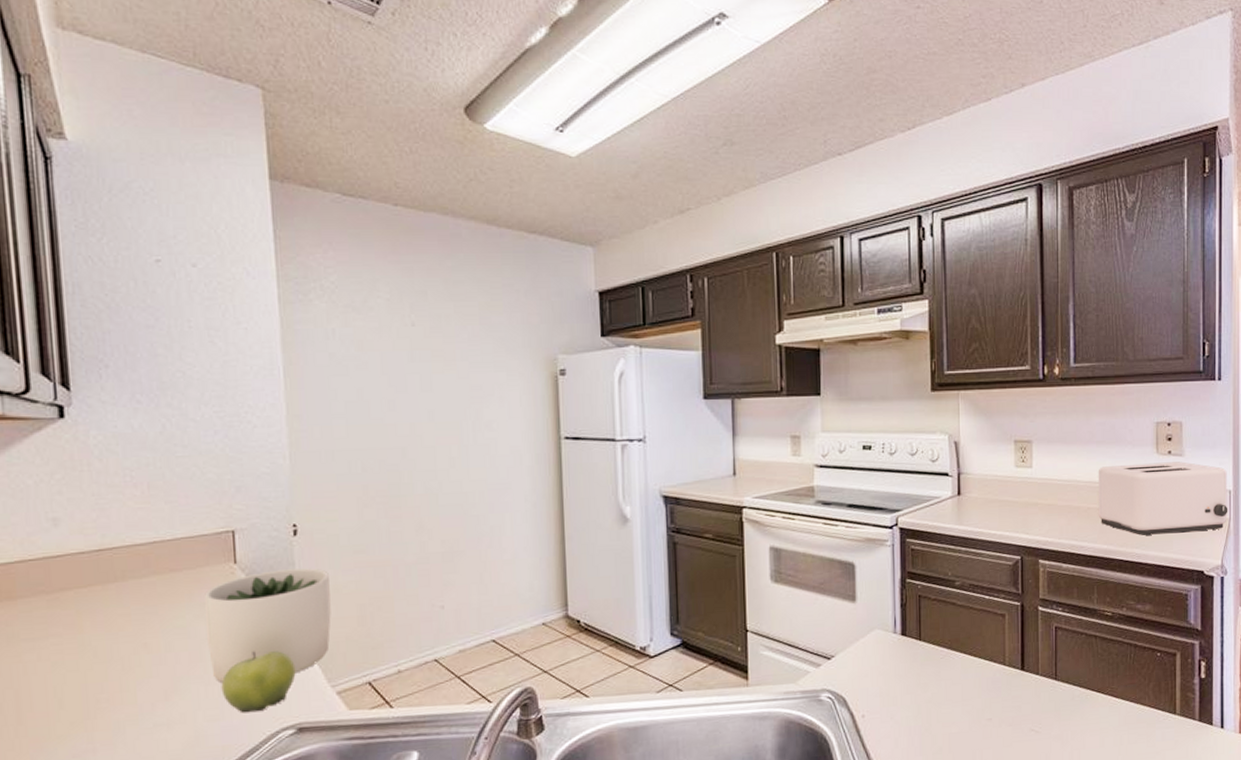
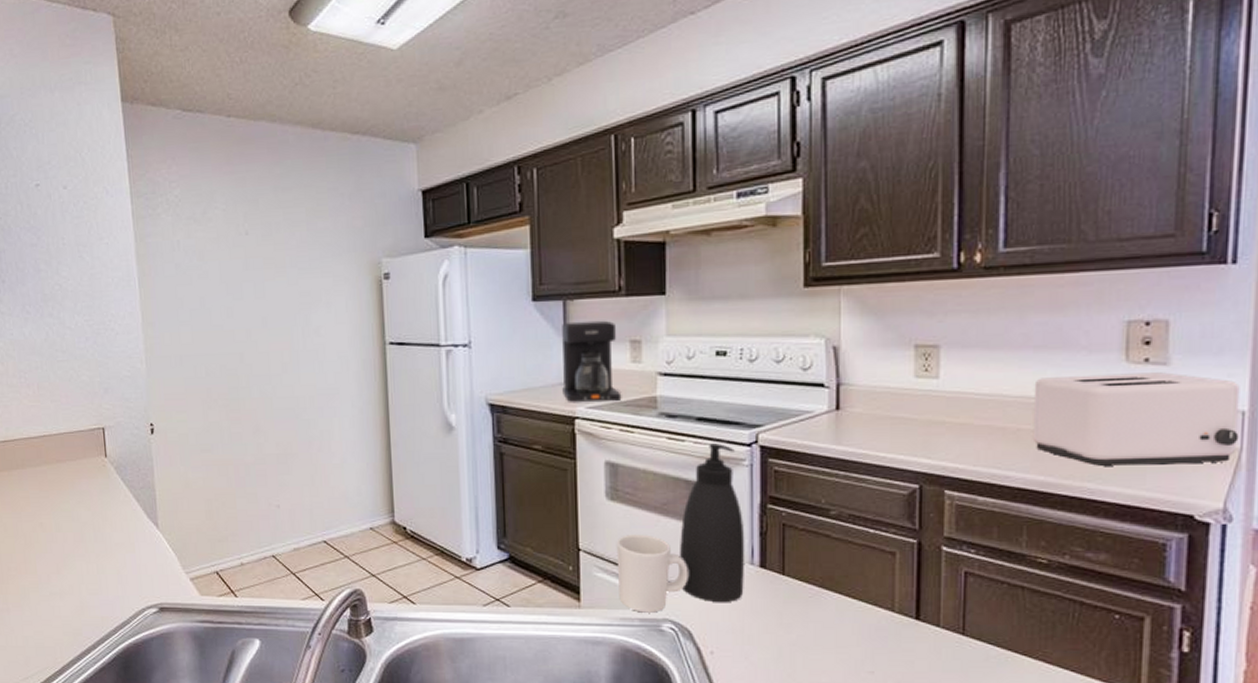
planter: present [205,568,331,682] -> none [83,464,184,561]
fruit: present [221,651,296,713] -> none [98,536,157,590]
coffee maker: none [731,417,784,494] -> present [562,320,622,403]
mug: none [780,612,843,686] -> present [616,534,688,613]
soap dispenser: none [834,527,889,670] -> present [679,443,745,602]

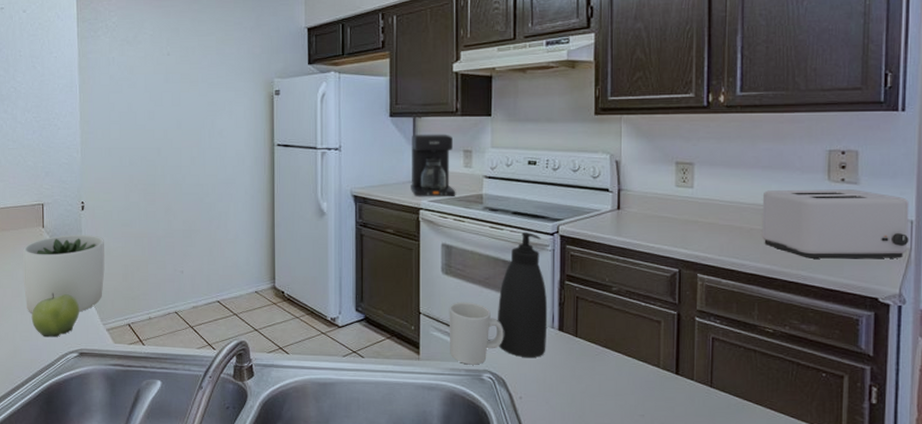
planter: none [83,464,184,561] -> present [23,235,105,313]
fruit: none [98,536,157,590] -> present [31,293,80,338]

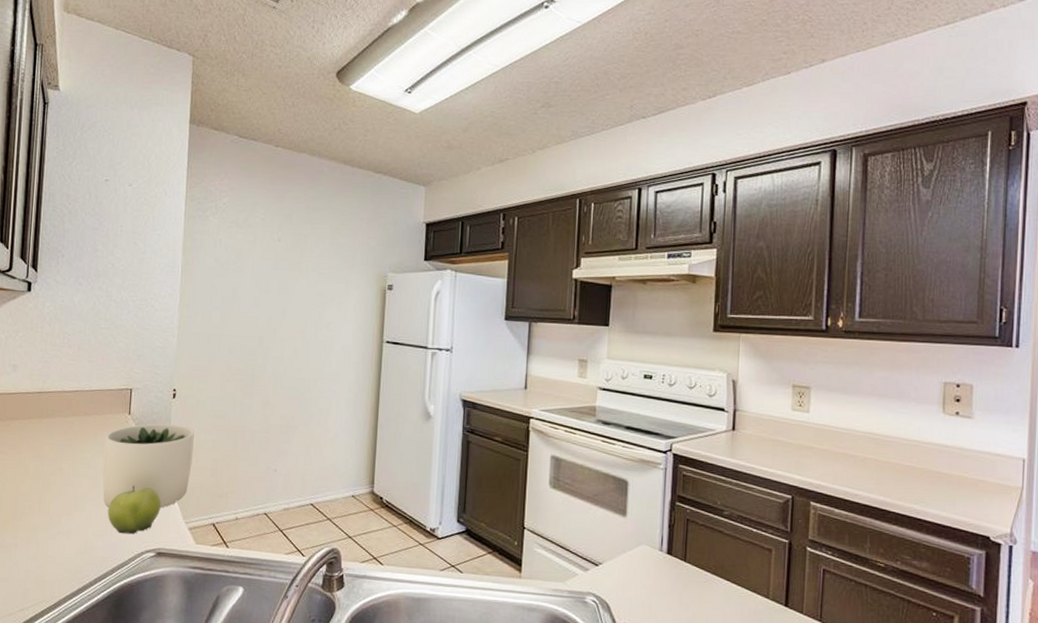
coffee maker: present [411,134,456,198] -> none [522,339,569,408]
mug: present [449,302,504,365] -> none [553,518,611,587]
soap dispenser: present [497,232,548,357] -> none [604,448,657,581]
toaster: present [761,189,909,259] -> none [876,419,1022,497]

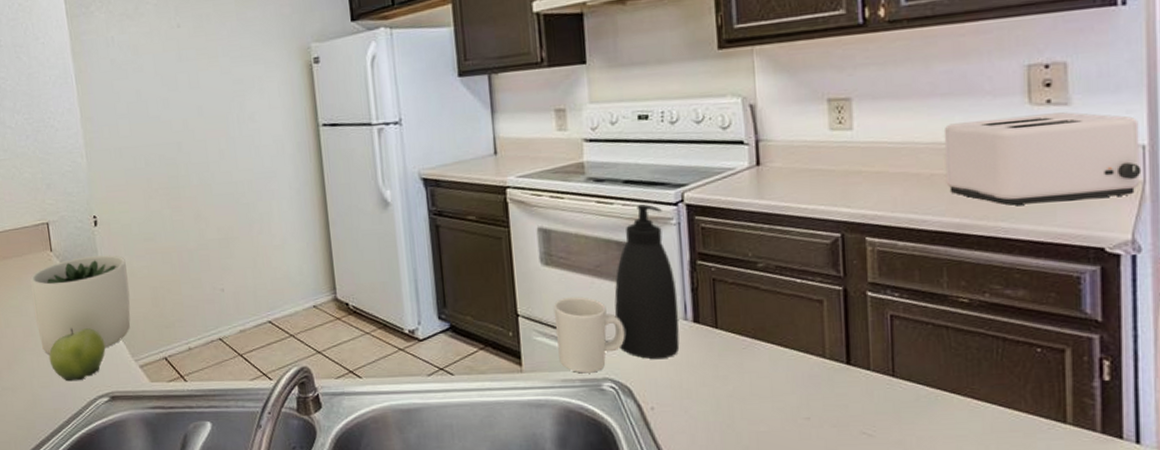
mug: none [553,518,611,587] -> present [553,296,625,374]
soap dispenser: none [604,448,657,581] -> present [614,204,680,359]
toaster: none [876,419,1022,497] -> present [943,112,1142,206]

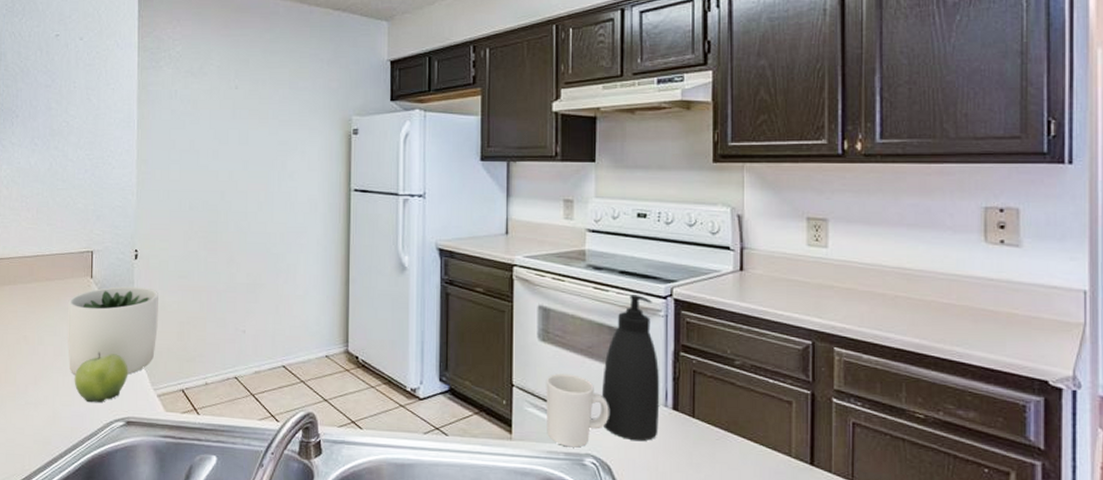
toaster: present [943,112,1142,206] -> none [908,251,1083,335]

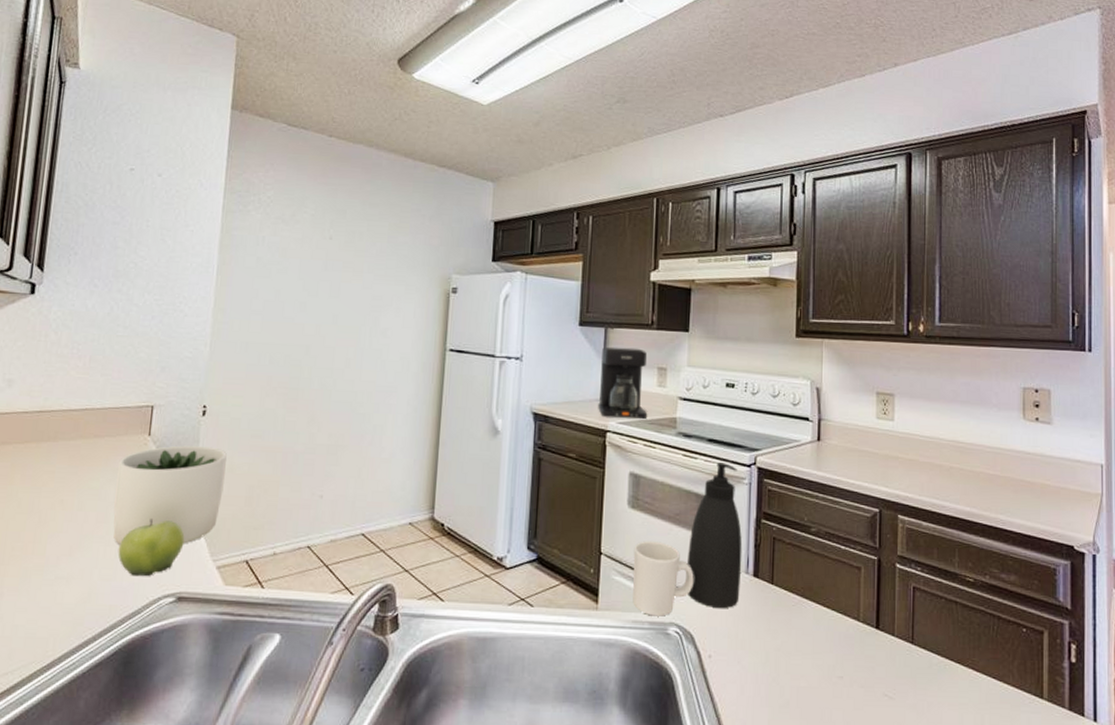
coffee maker: none [503,180,555,253] -> present [598,346,648,420]

